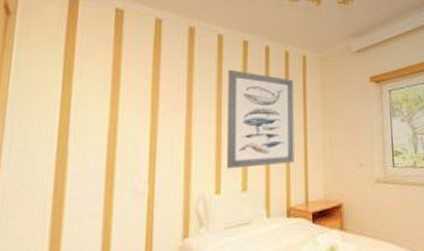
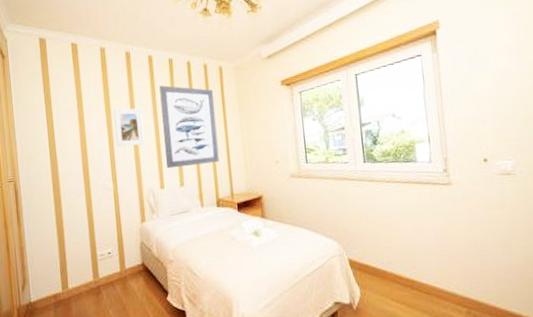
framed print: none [162,91,202,140] -> present [114,108,145,147]

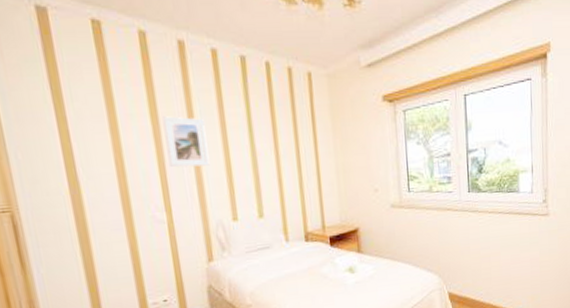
wall art: present [159,85,219,169] -> none [228,89,308,196]

